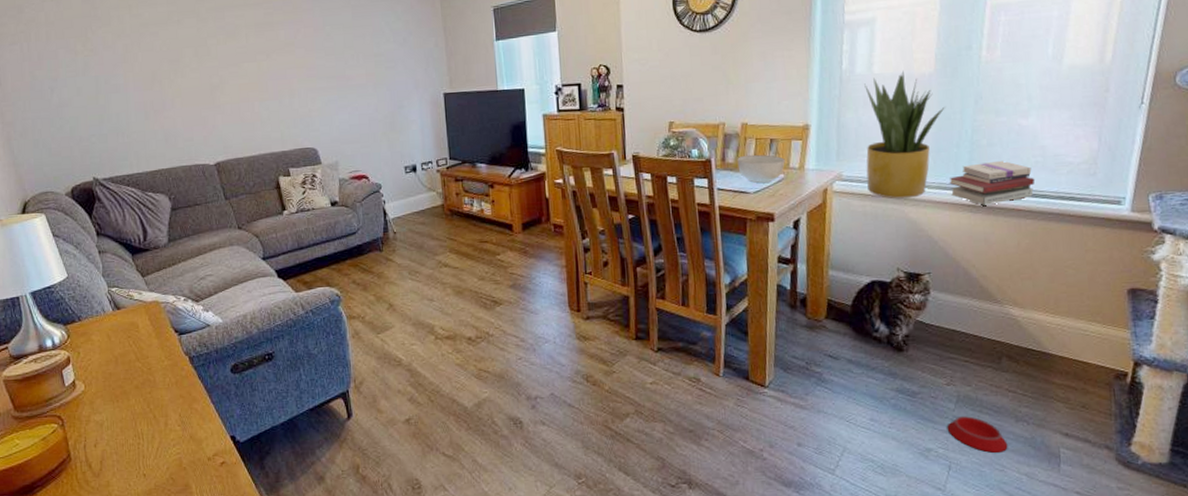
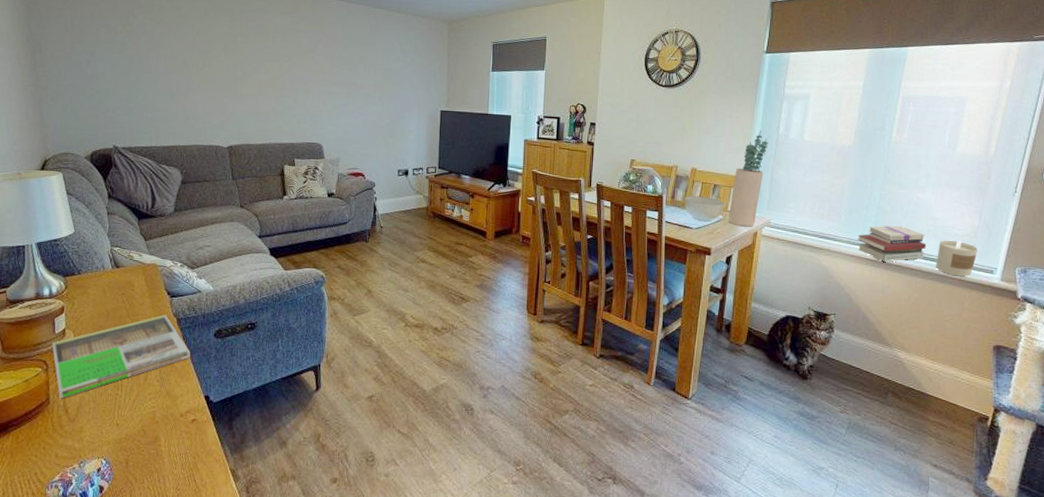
magazine: none [64,354,209,454] -> present [52,314,191,399]
vase: none [790,69,831,184] -> present [728,130,769,227]
planter: present [864,70,945,199] -> none [791,140,859,249]
pet bowl: present [947,416,1008,453] -> none [838,441,887,476]
candle: none [1048,169,1100,213] -> present [936,240,978,277]

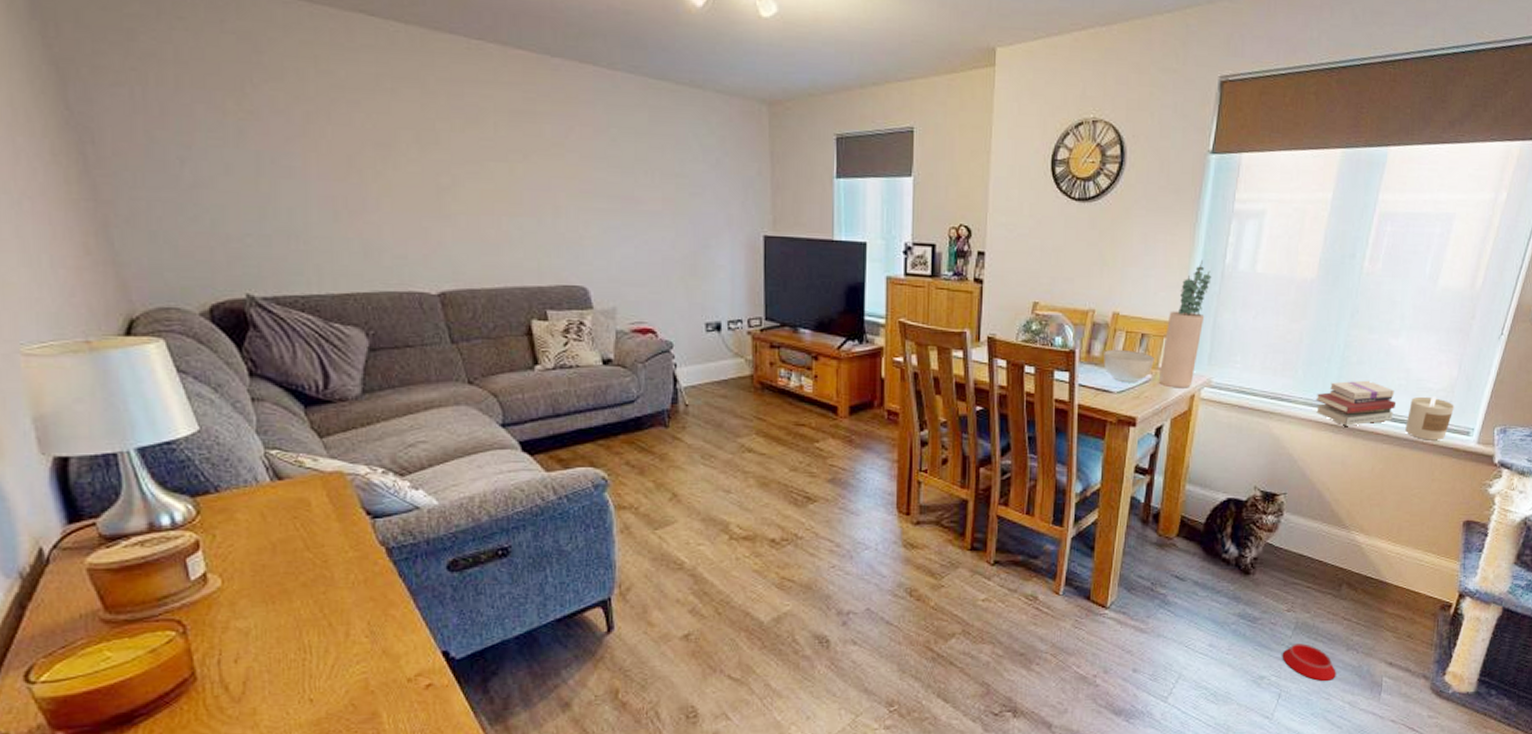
magazine: present [52,314,191,399] -> none [187,543,413,672]
pet bowl: none [838,441,887,476] -> present [1282,643,1336,681]

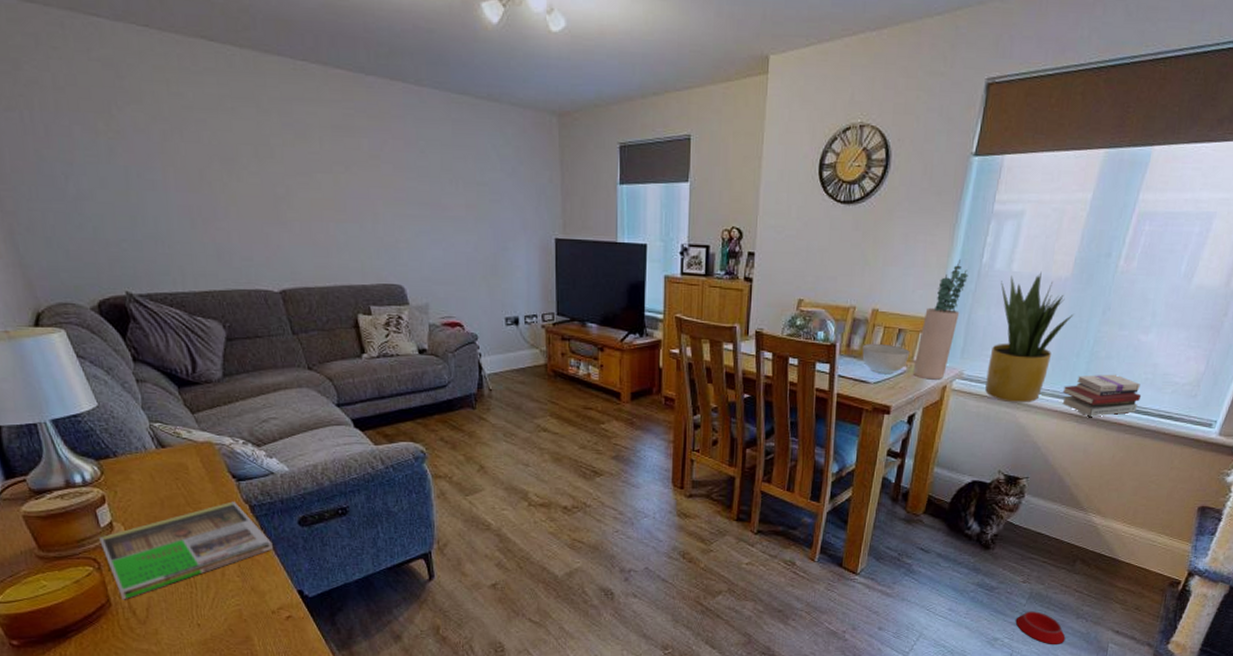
magazine: none [187,543,413,672] -> present [99,501,273,600]
planter: none [1236,272,1322,413] -> present [985,271,1074,403]
candle: present [1405,396,1454,441] -> none [1148,390,1199,432]

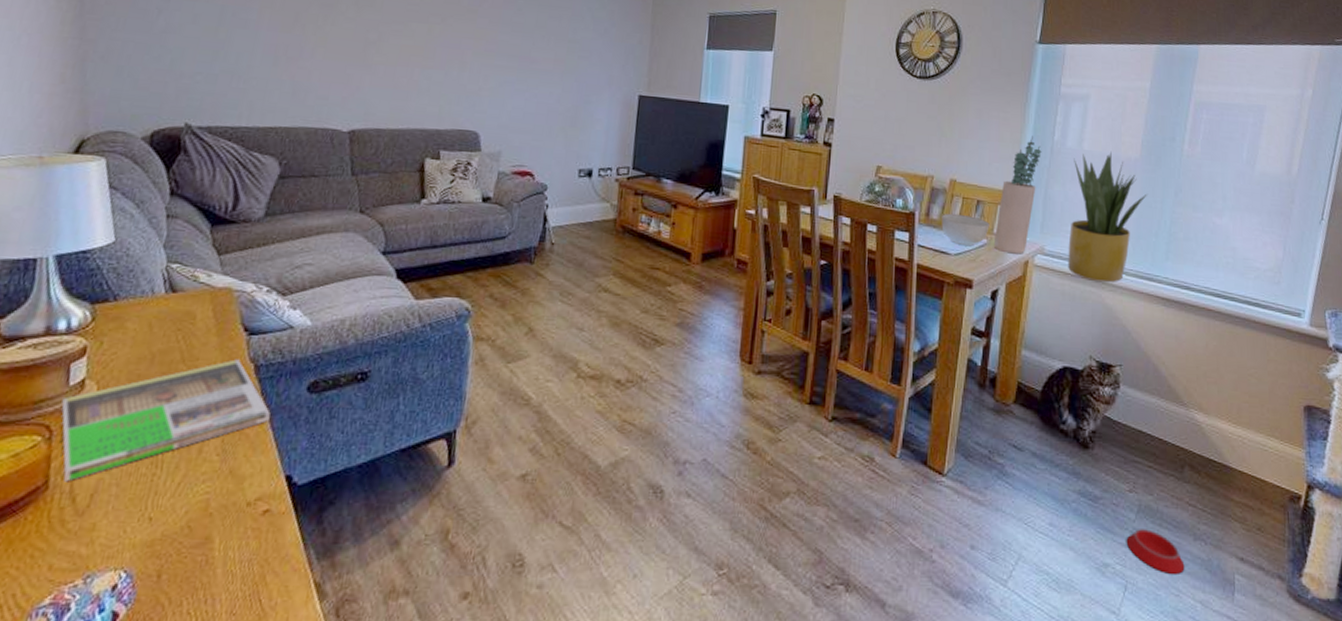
books: present [1062,374,1142,417] -> none [1146,256,1225,301]

